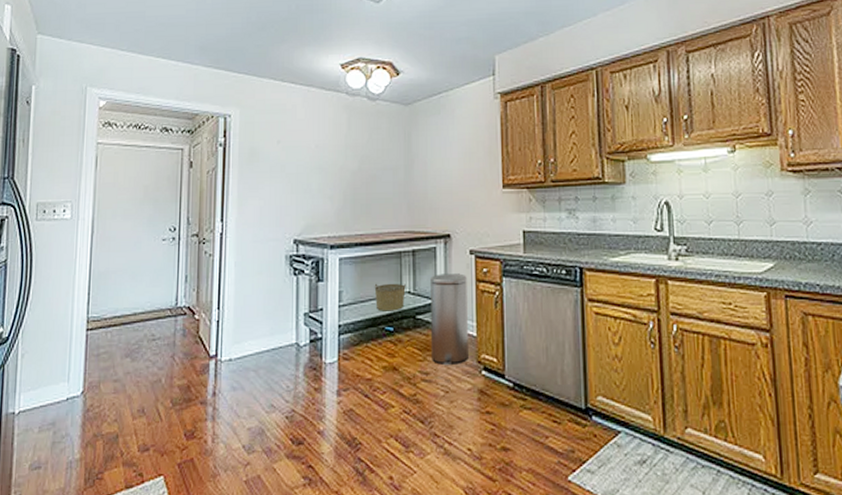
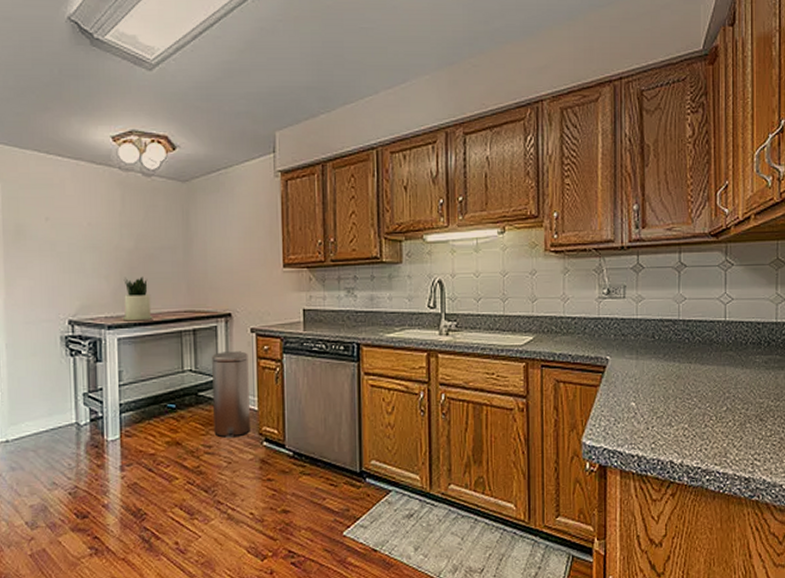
planter: none [344,197,374,241] -> present [122,276,153,321]
basket: present [374,283,406,312] -> none [155,362,187,390]

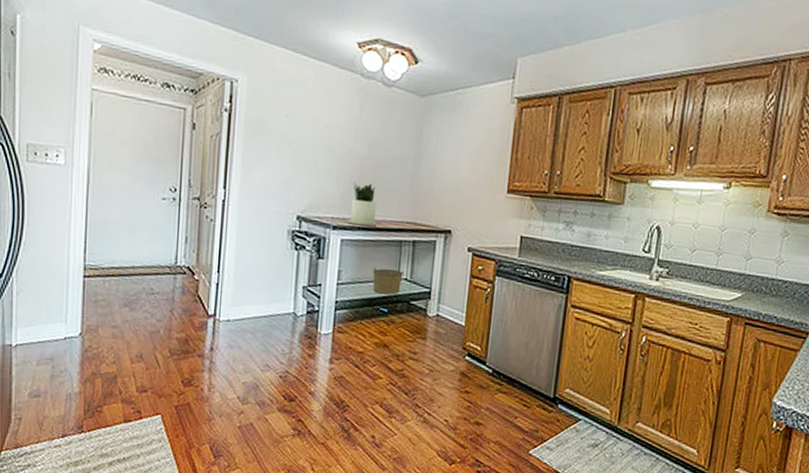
basket: none [155,362,187,390] -> present [372,267,403,295]
pedal bin: present [212,351,250,439] -> none [421,266,462,349]

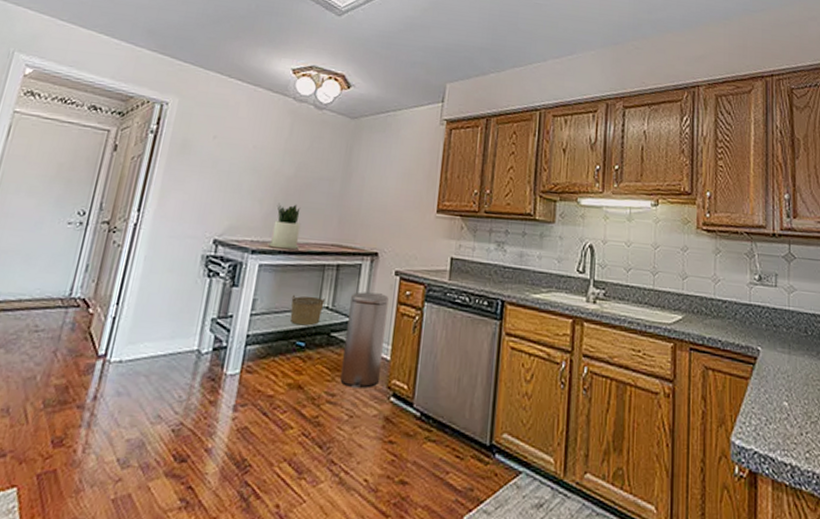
pedal bin: none [421,266,462,349] -> present [340,292,389,389]

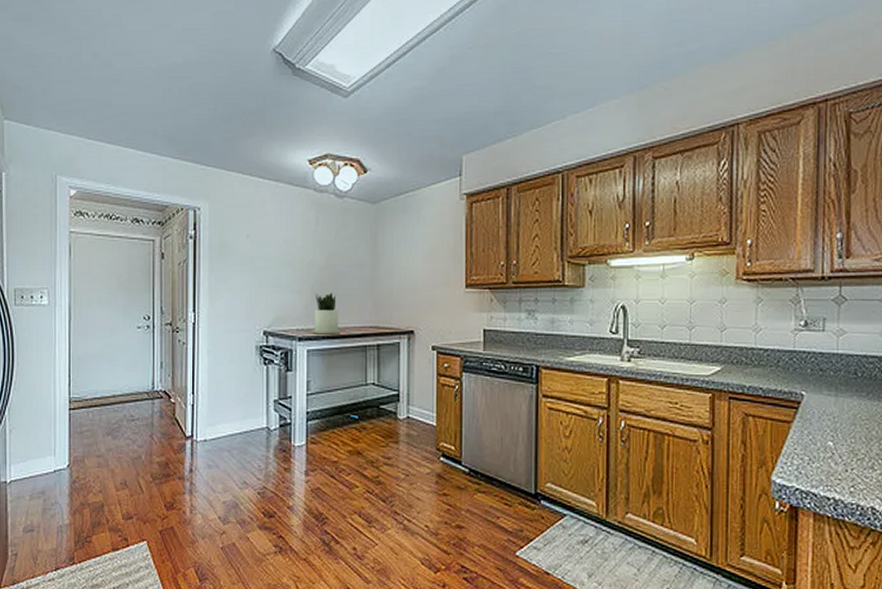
basket: present [290,294,325,326] -> none [340,374,370,401]
pedal bin: present [340,292,389,389] -> none [394,367,429,452]

